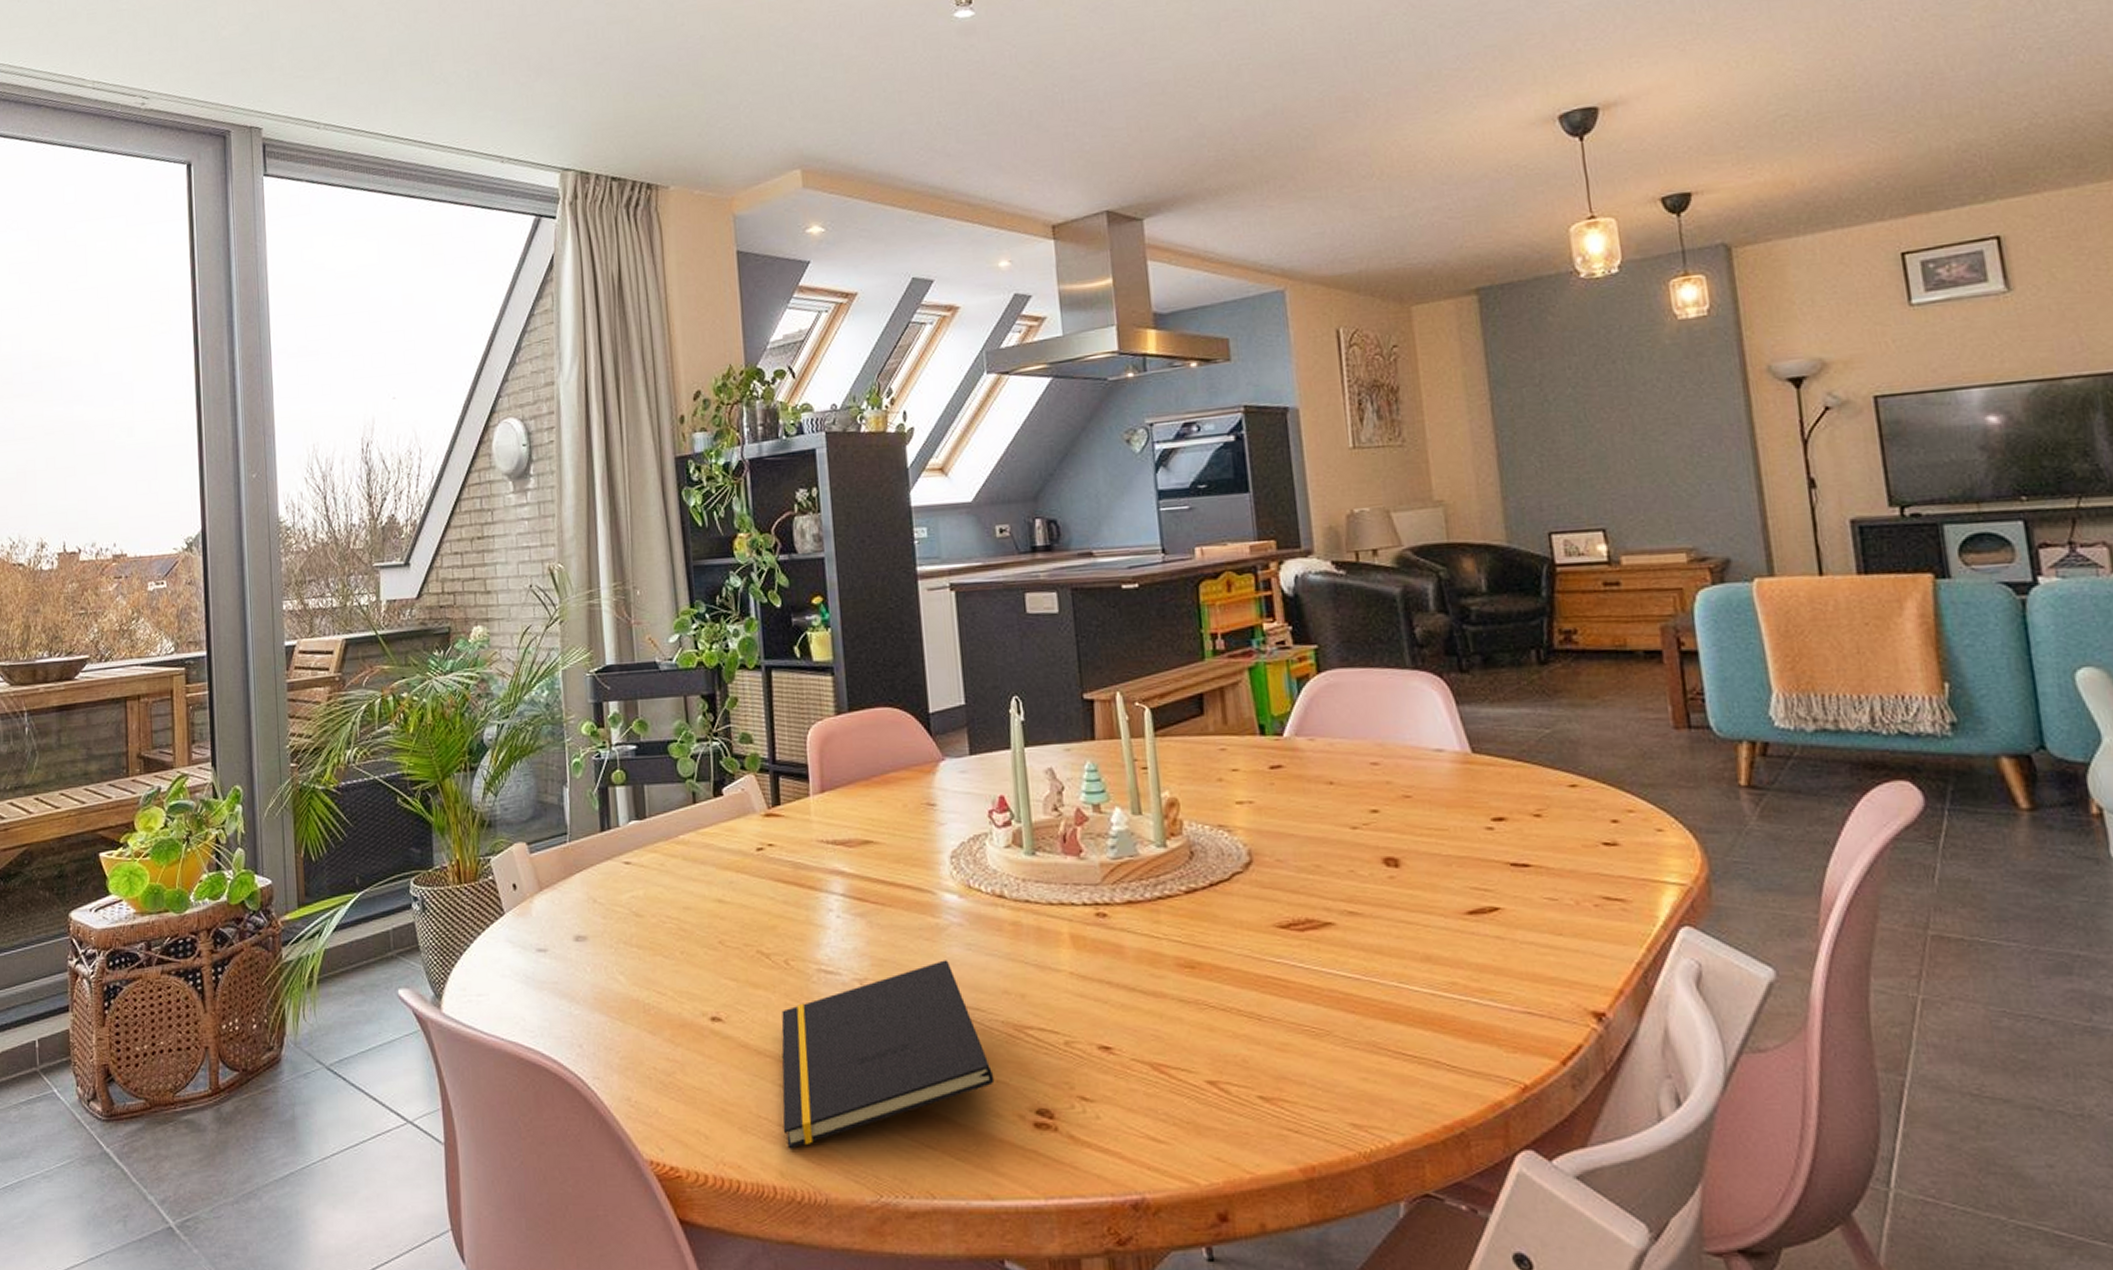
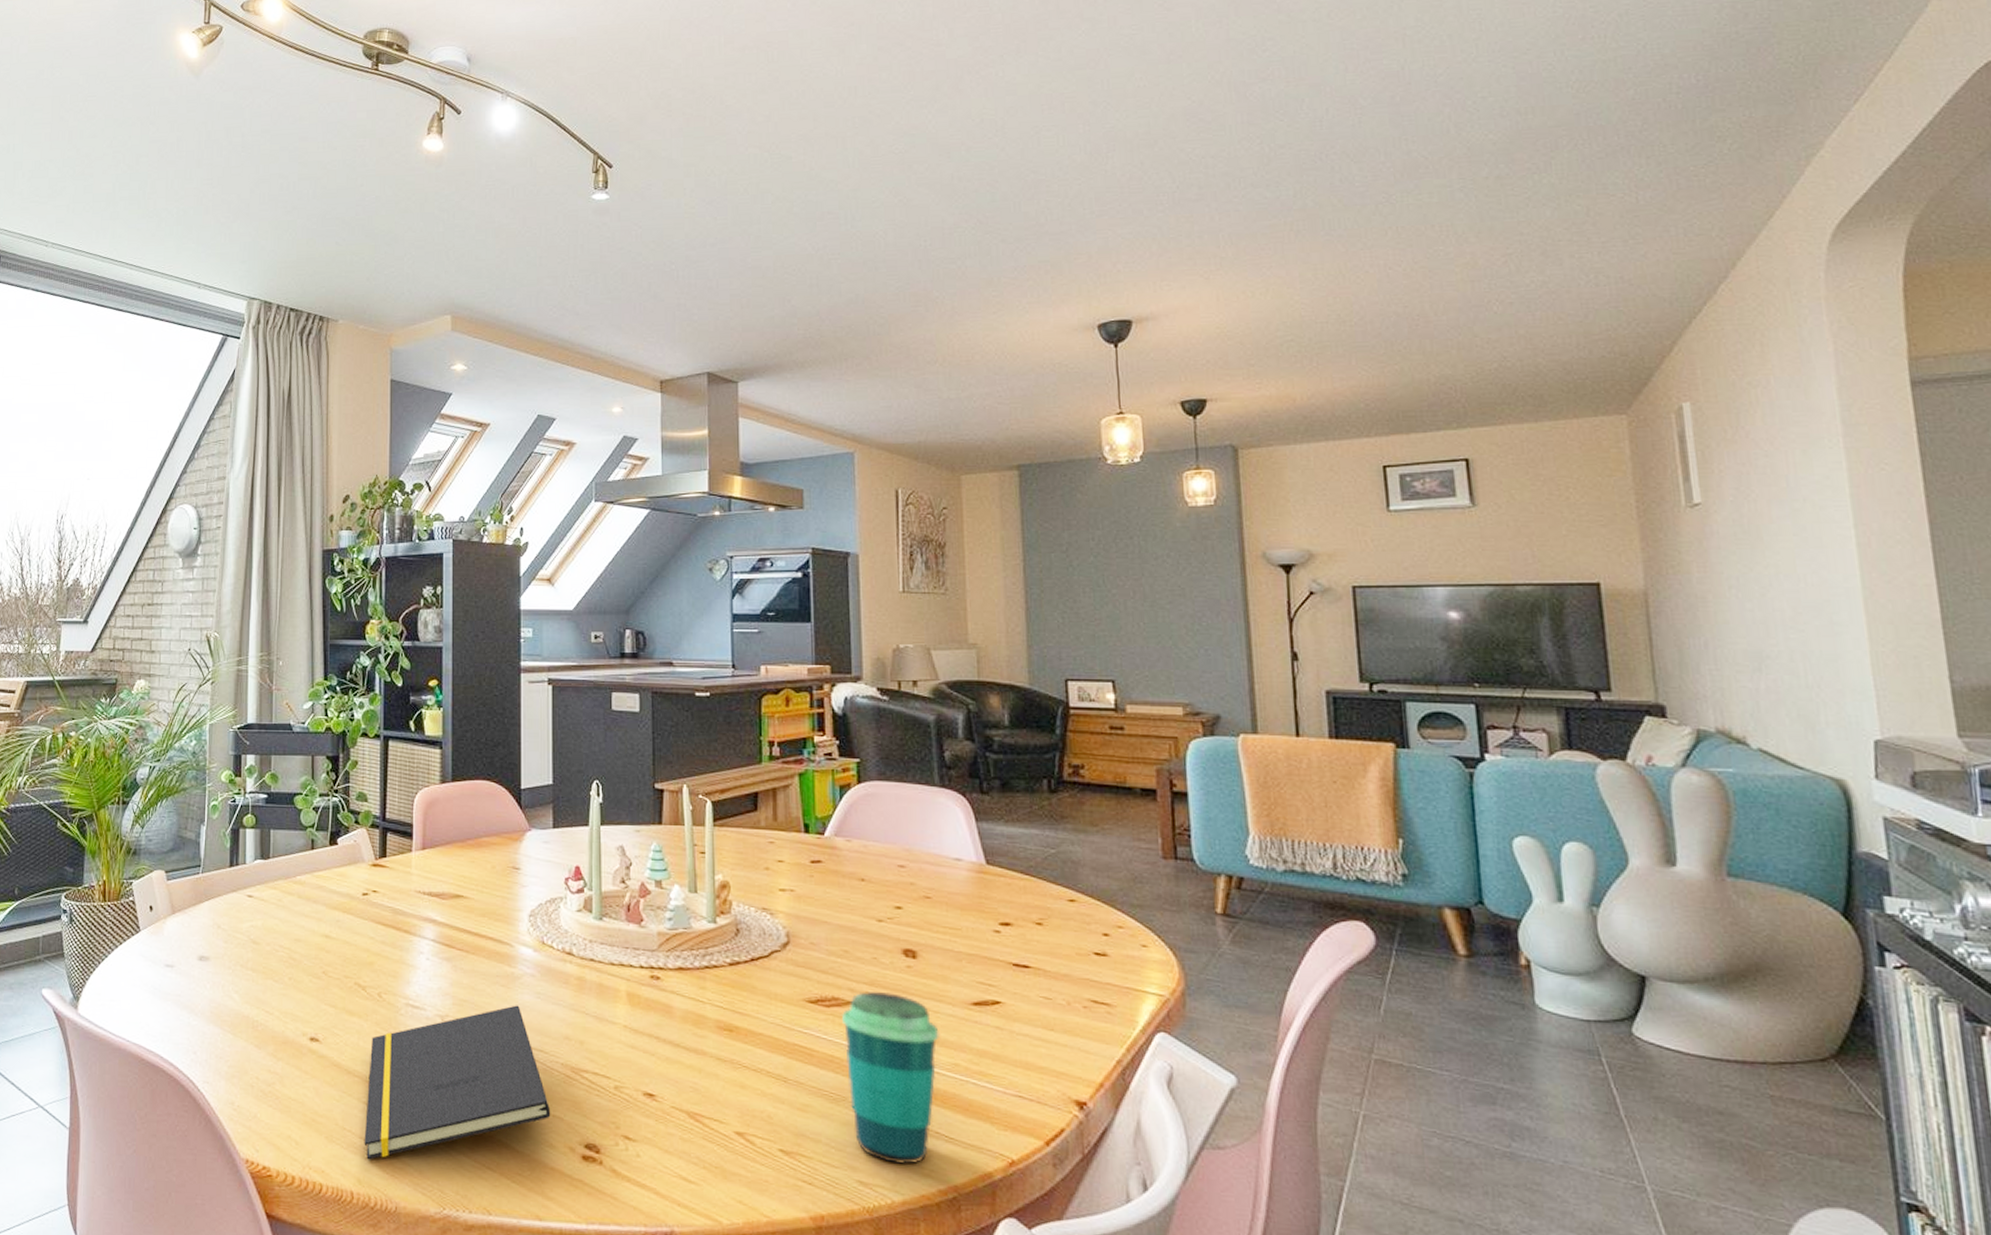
cup: none [1317,909,1432,1100] -> present [841,992,939,1164]

